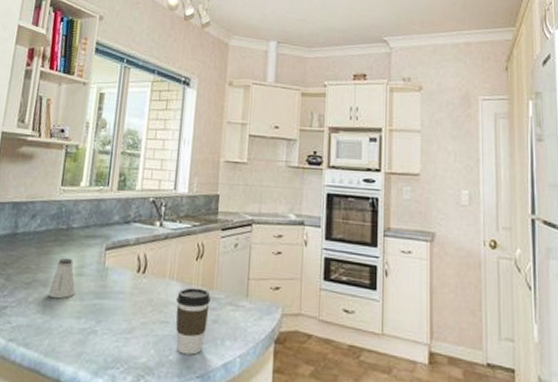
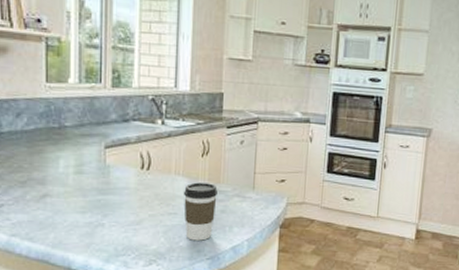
saltshaker: present [48,258,75,299] -> none [47,156,77,196]

